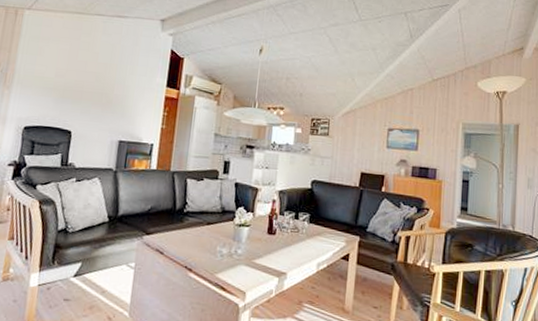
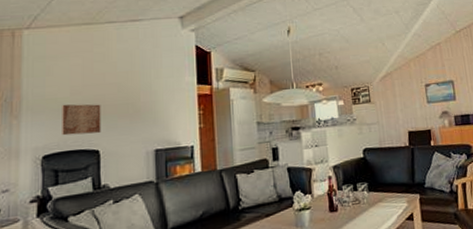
wall art: none [43,83,80,115] -> present [62,104,101,136]

